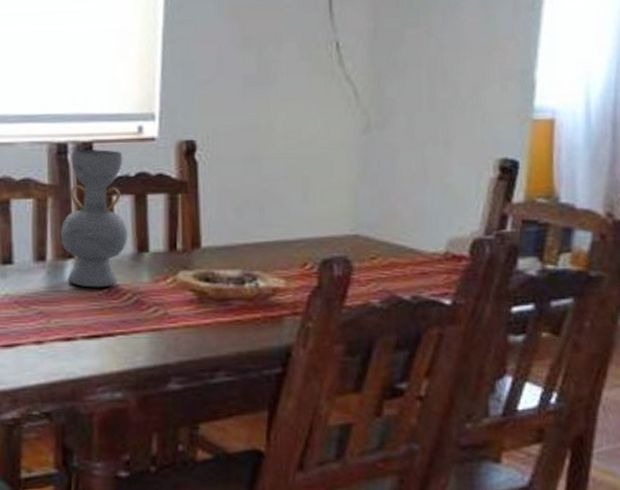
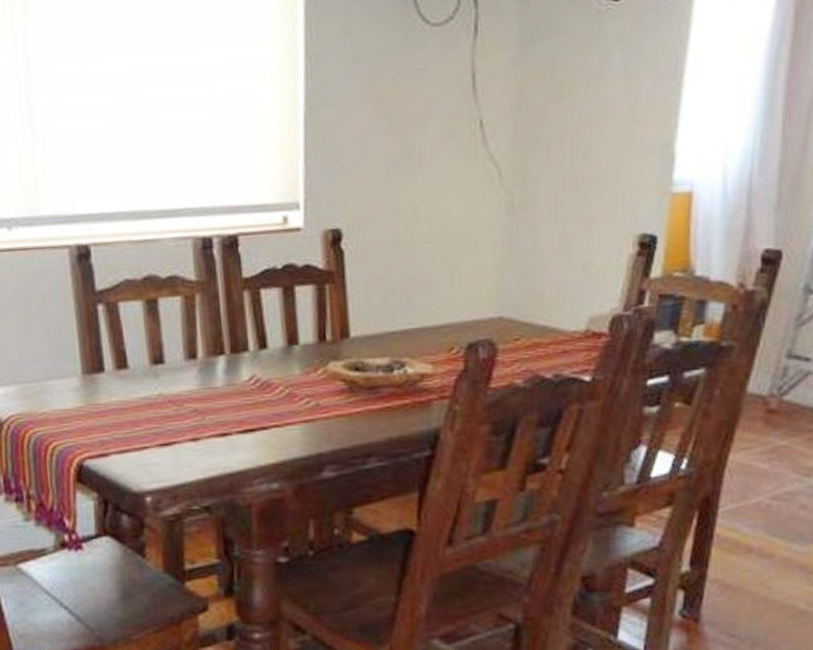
decorative vase: present [60,149,127,288] -> none [210,242,277,383]

